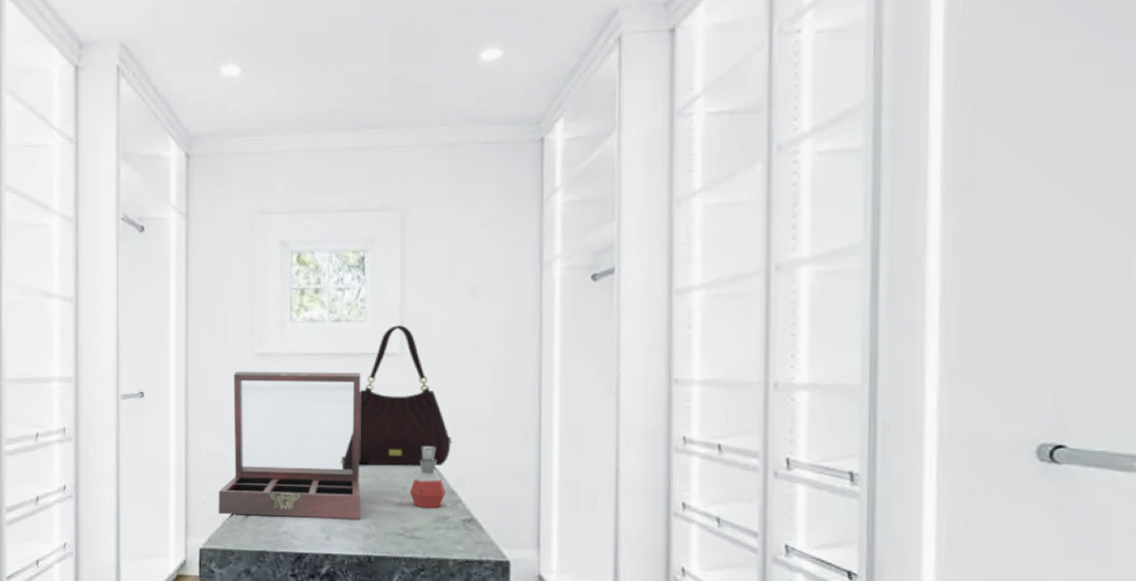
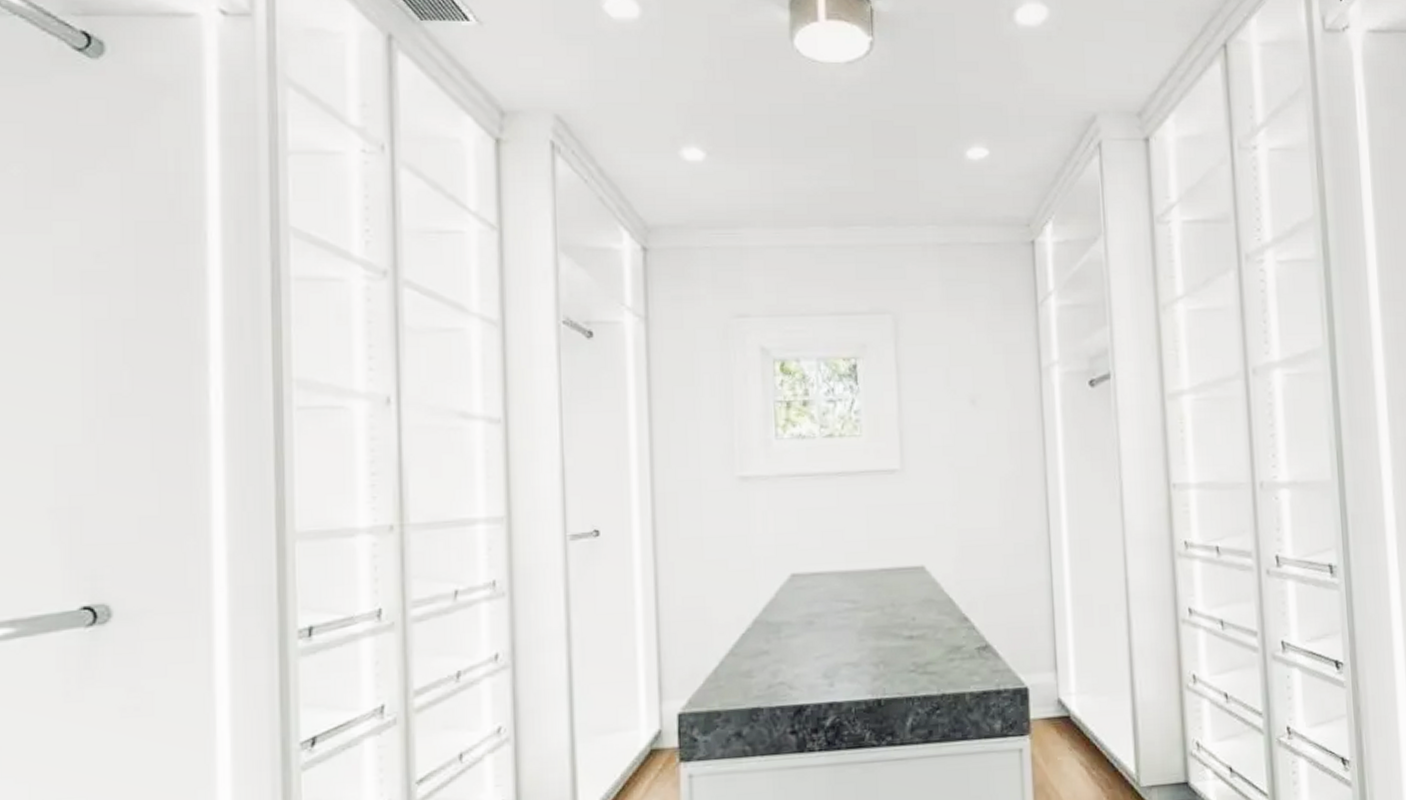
jewelry box: present [218,371,361,519] -> none [698,493,867,670]
handbag: present [358,325,453,467] -> none [858,439,962,596]
perfume bottle: present [410,446,447,509] -> none [919,570,959,640]

